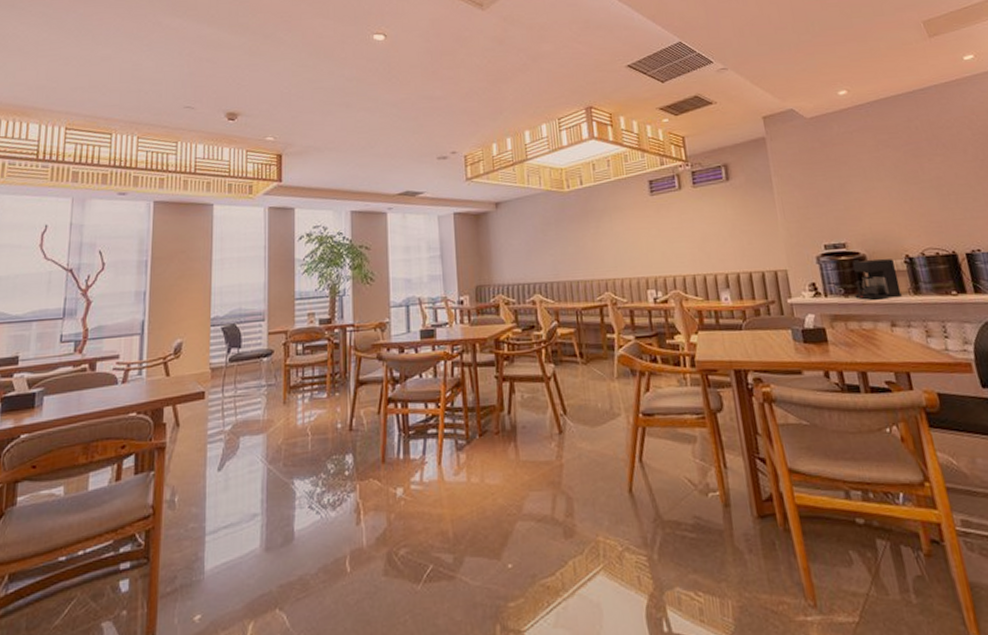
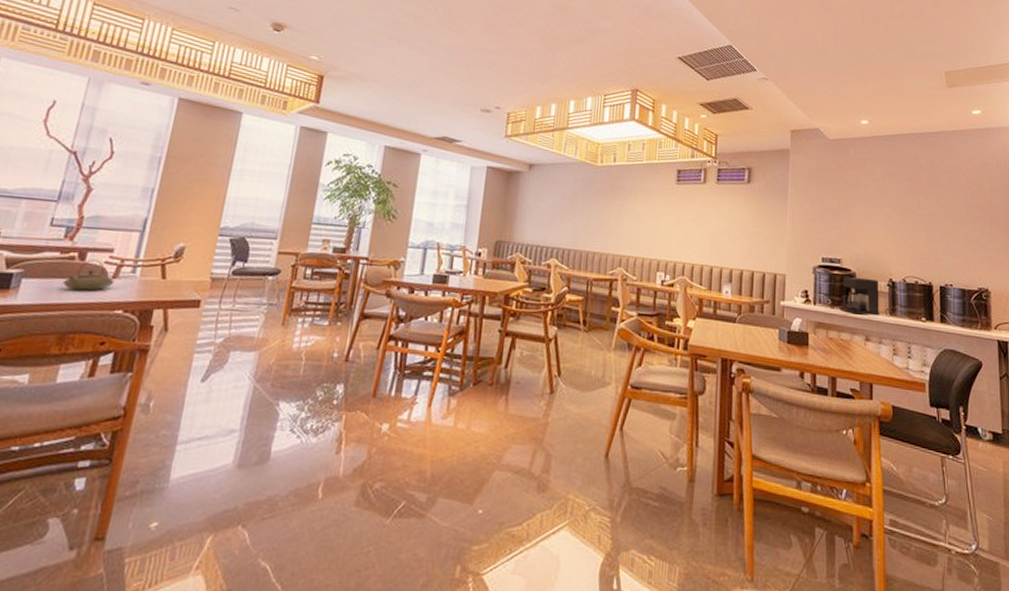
teapot: none [79,367,125,400] -> present [62,259,115,291]

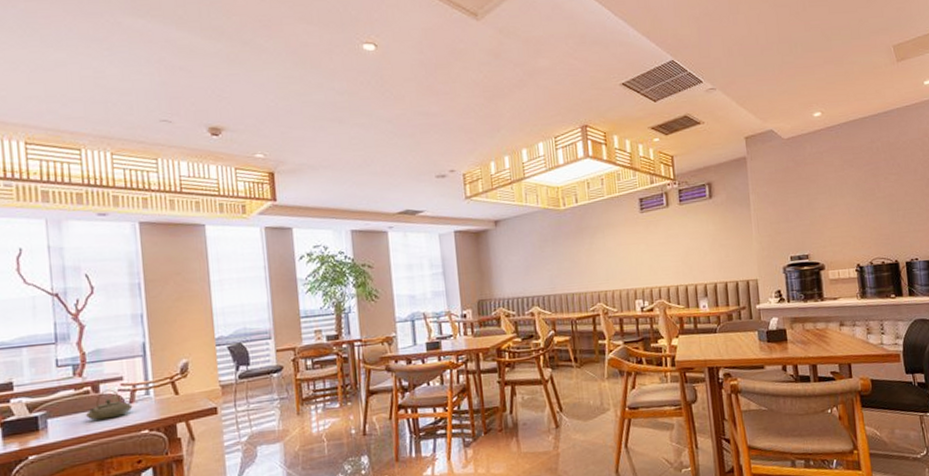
coffee maker: present [839,276,879,316] -> none [812,267,851,304]

